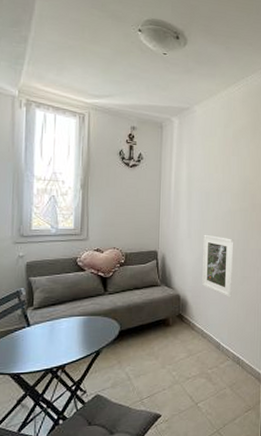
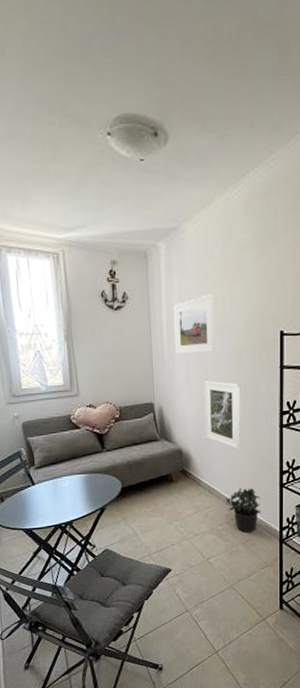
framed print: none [181,163,216,211] -> present [174,294,215,354]
potted plant: none [216,332,247,377] -> present [225,487,261,533]

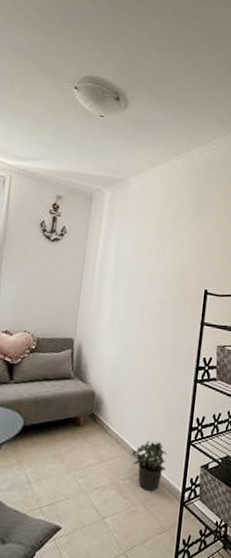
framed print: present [174,294,215,354] -> none [104,244,149,299]
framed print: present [204,380,241,450] -> none [121,324,161,400]

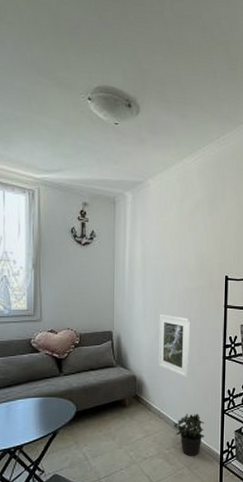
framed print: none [121,324,161,400] -> present [159,314,190,378]

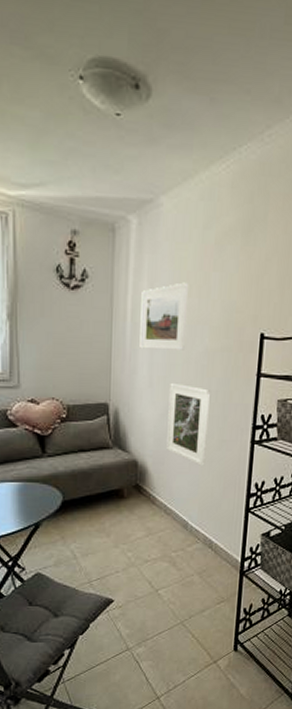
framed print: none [136,240,171,290] -> present [139,282,189,351]
potted plant: present [173,413,205,457] -> none [182,509,222,563]

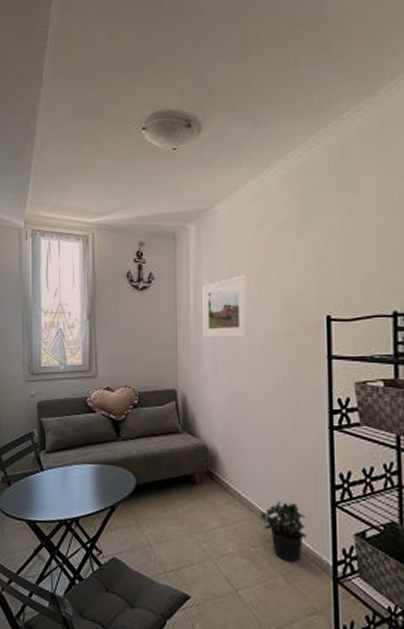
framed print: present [167,382,210,466] -> none [235,368,279,453]
potted plant: none [182,509,222,563] -> present [259,501,307,563]

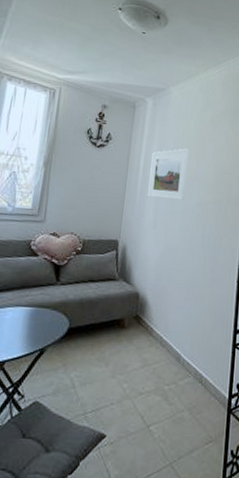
potted plant: present [259,501,307,563] -> none [176,343,212,398]

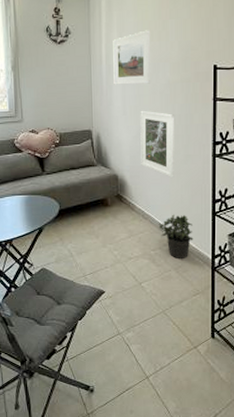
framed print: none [165,226,204,301] -> present [140,110,174,177]
potted plant: none [176,343,212,398] -> present [158,214,194,260]

